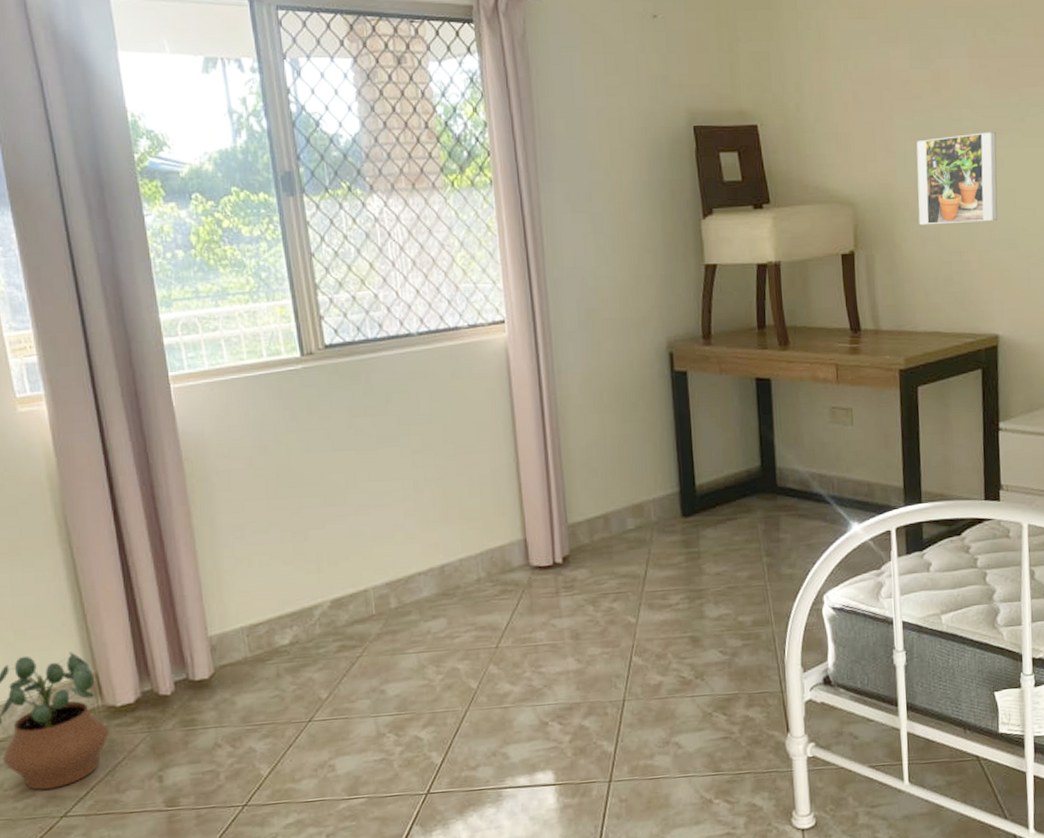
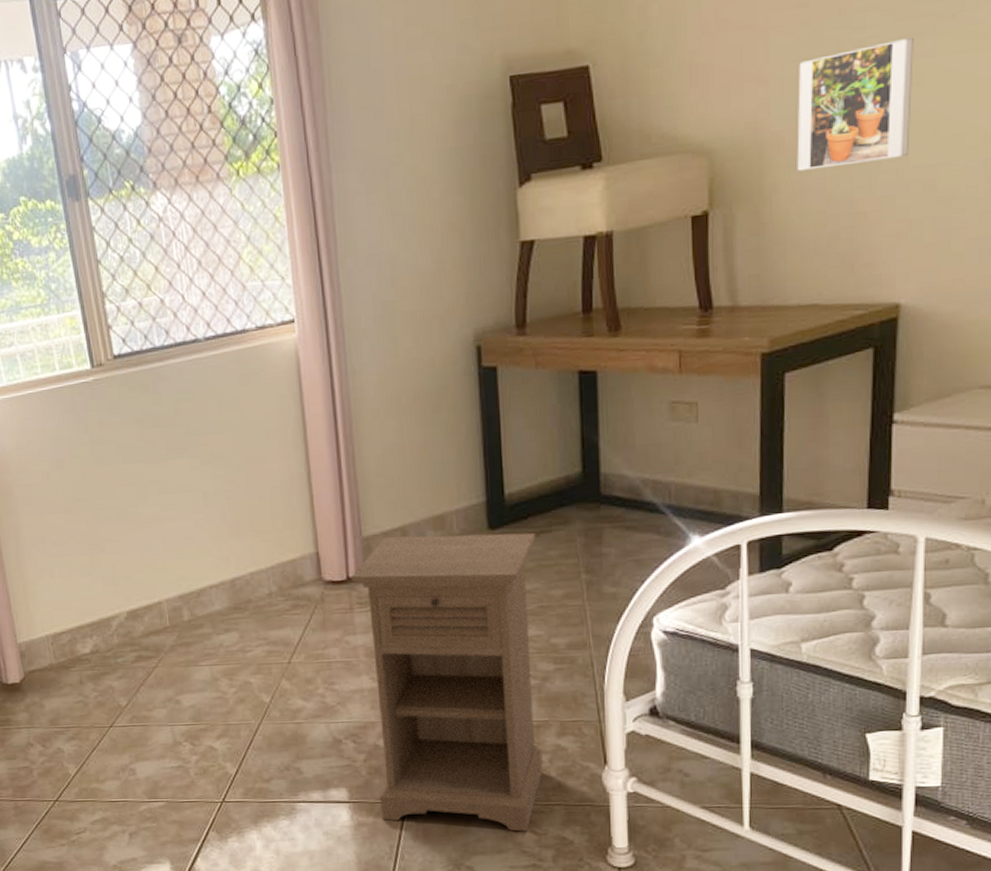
nightstand: none [558,520,735,802] -> present [351,532,543,832]

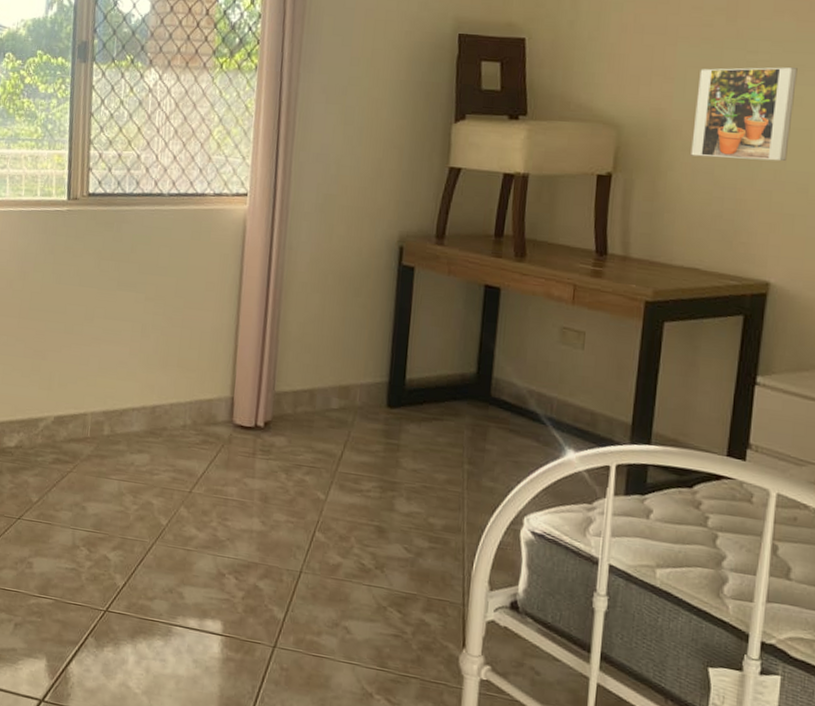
nightstand: present [351,532,543,832] -> none [250,395,428,698]

